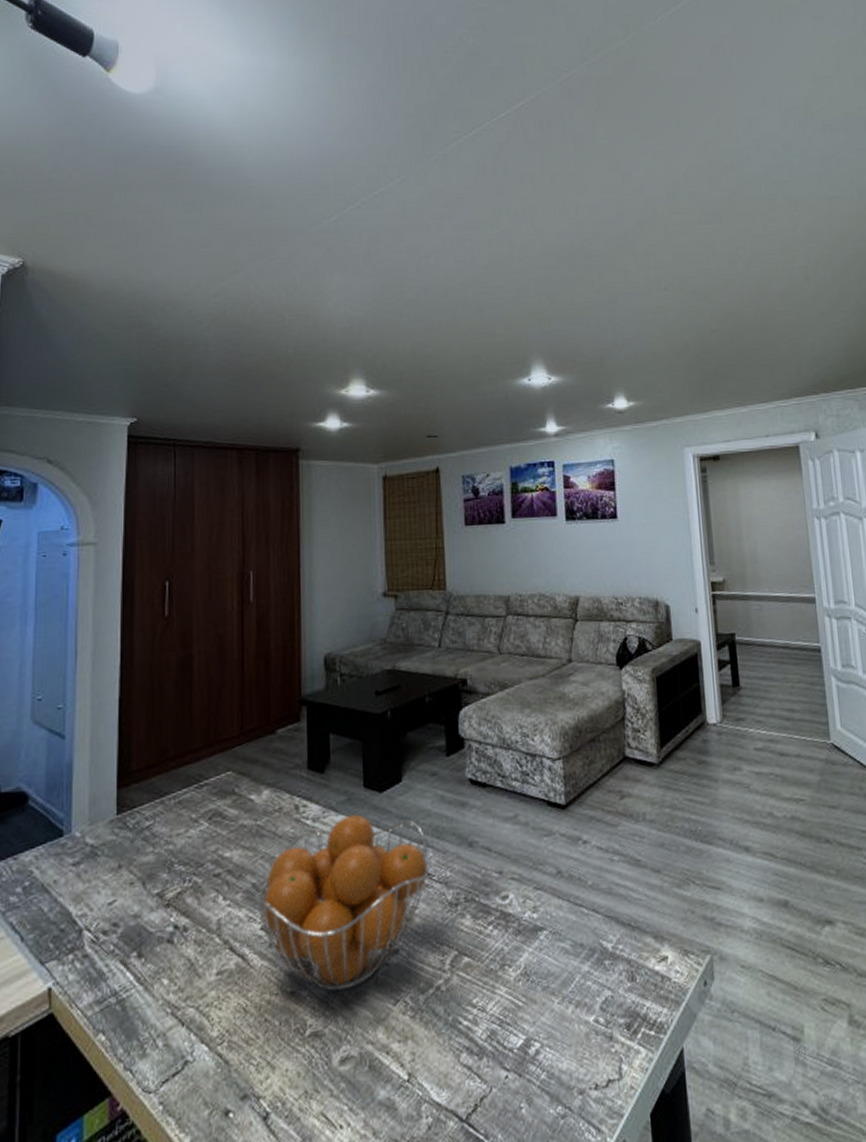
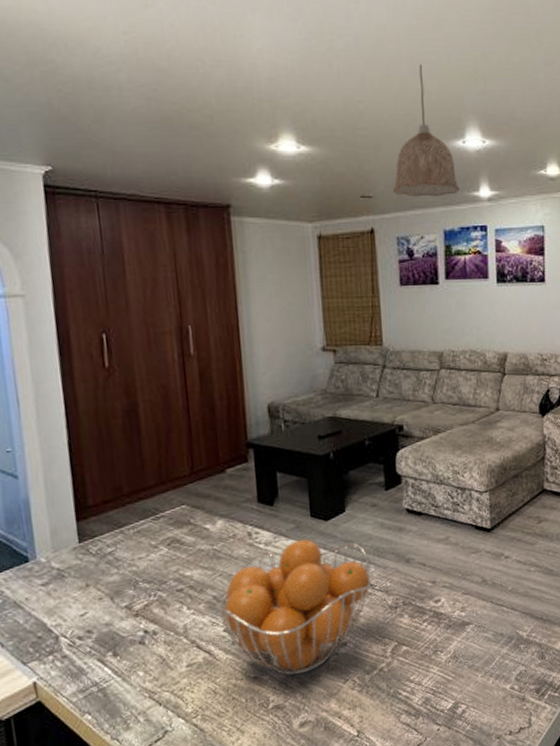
pendant lamp: none [459,309,526,435] -> present [393,64,460,197]

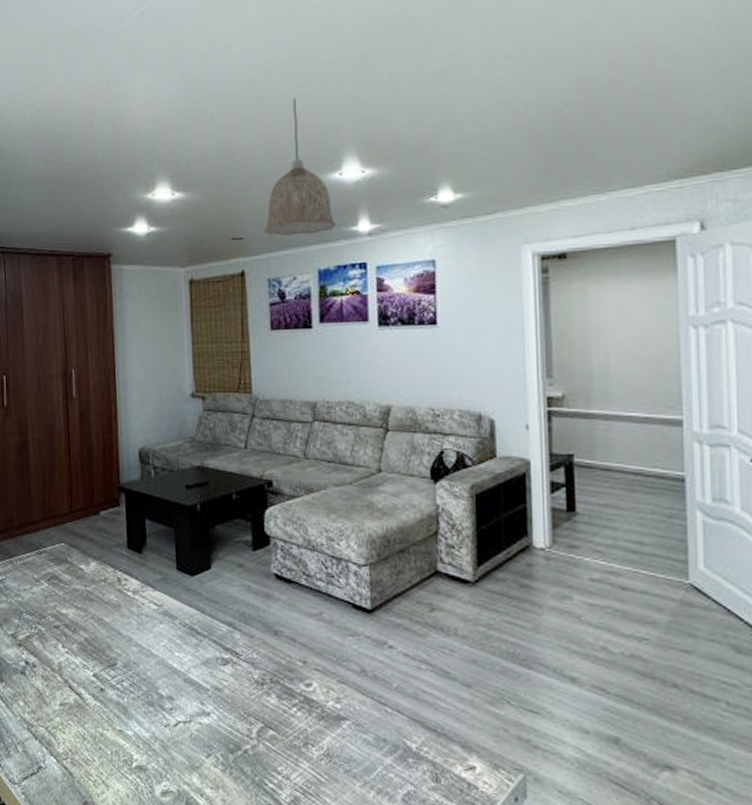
fruit basket: present [217,539,372,676] -> none [88,592,237,738]

